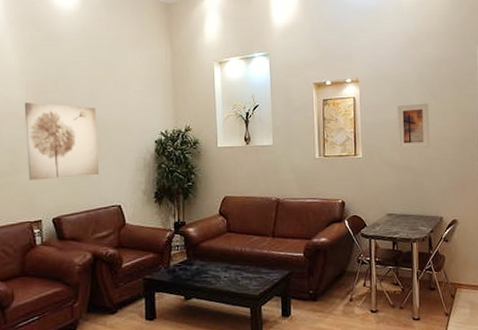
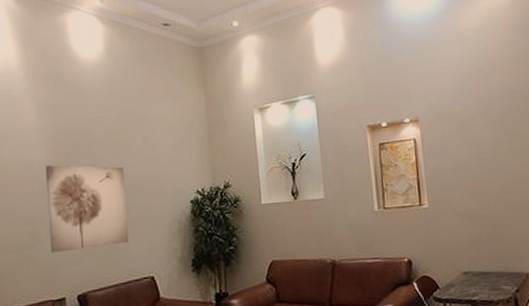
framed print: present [397,103,430,148] -> none [465,141,507,195]

